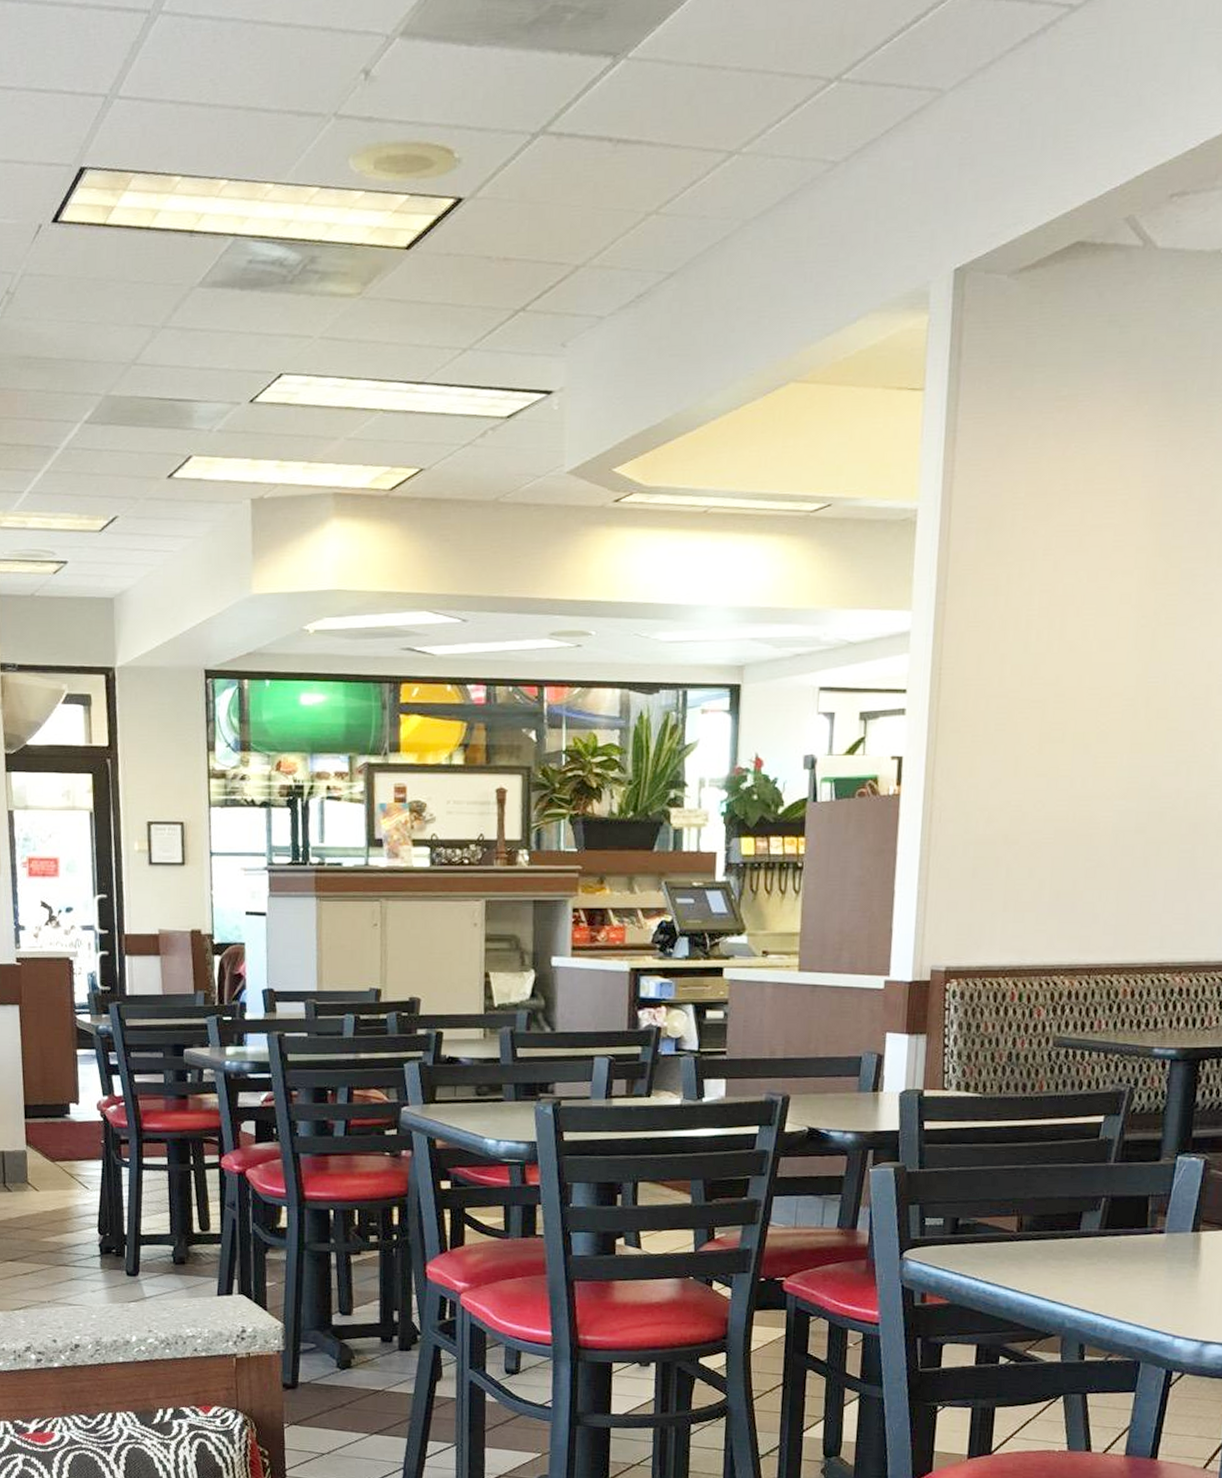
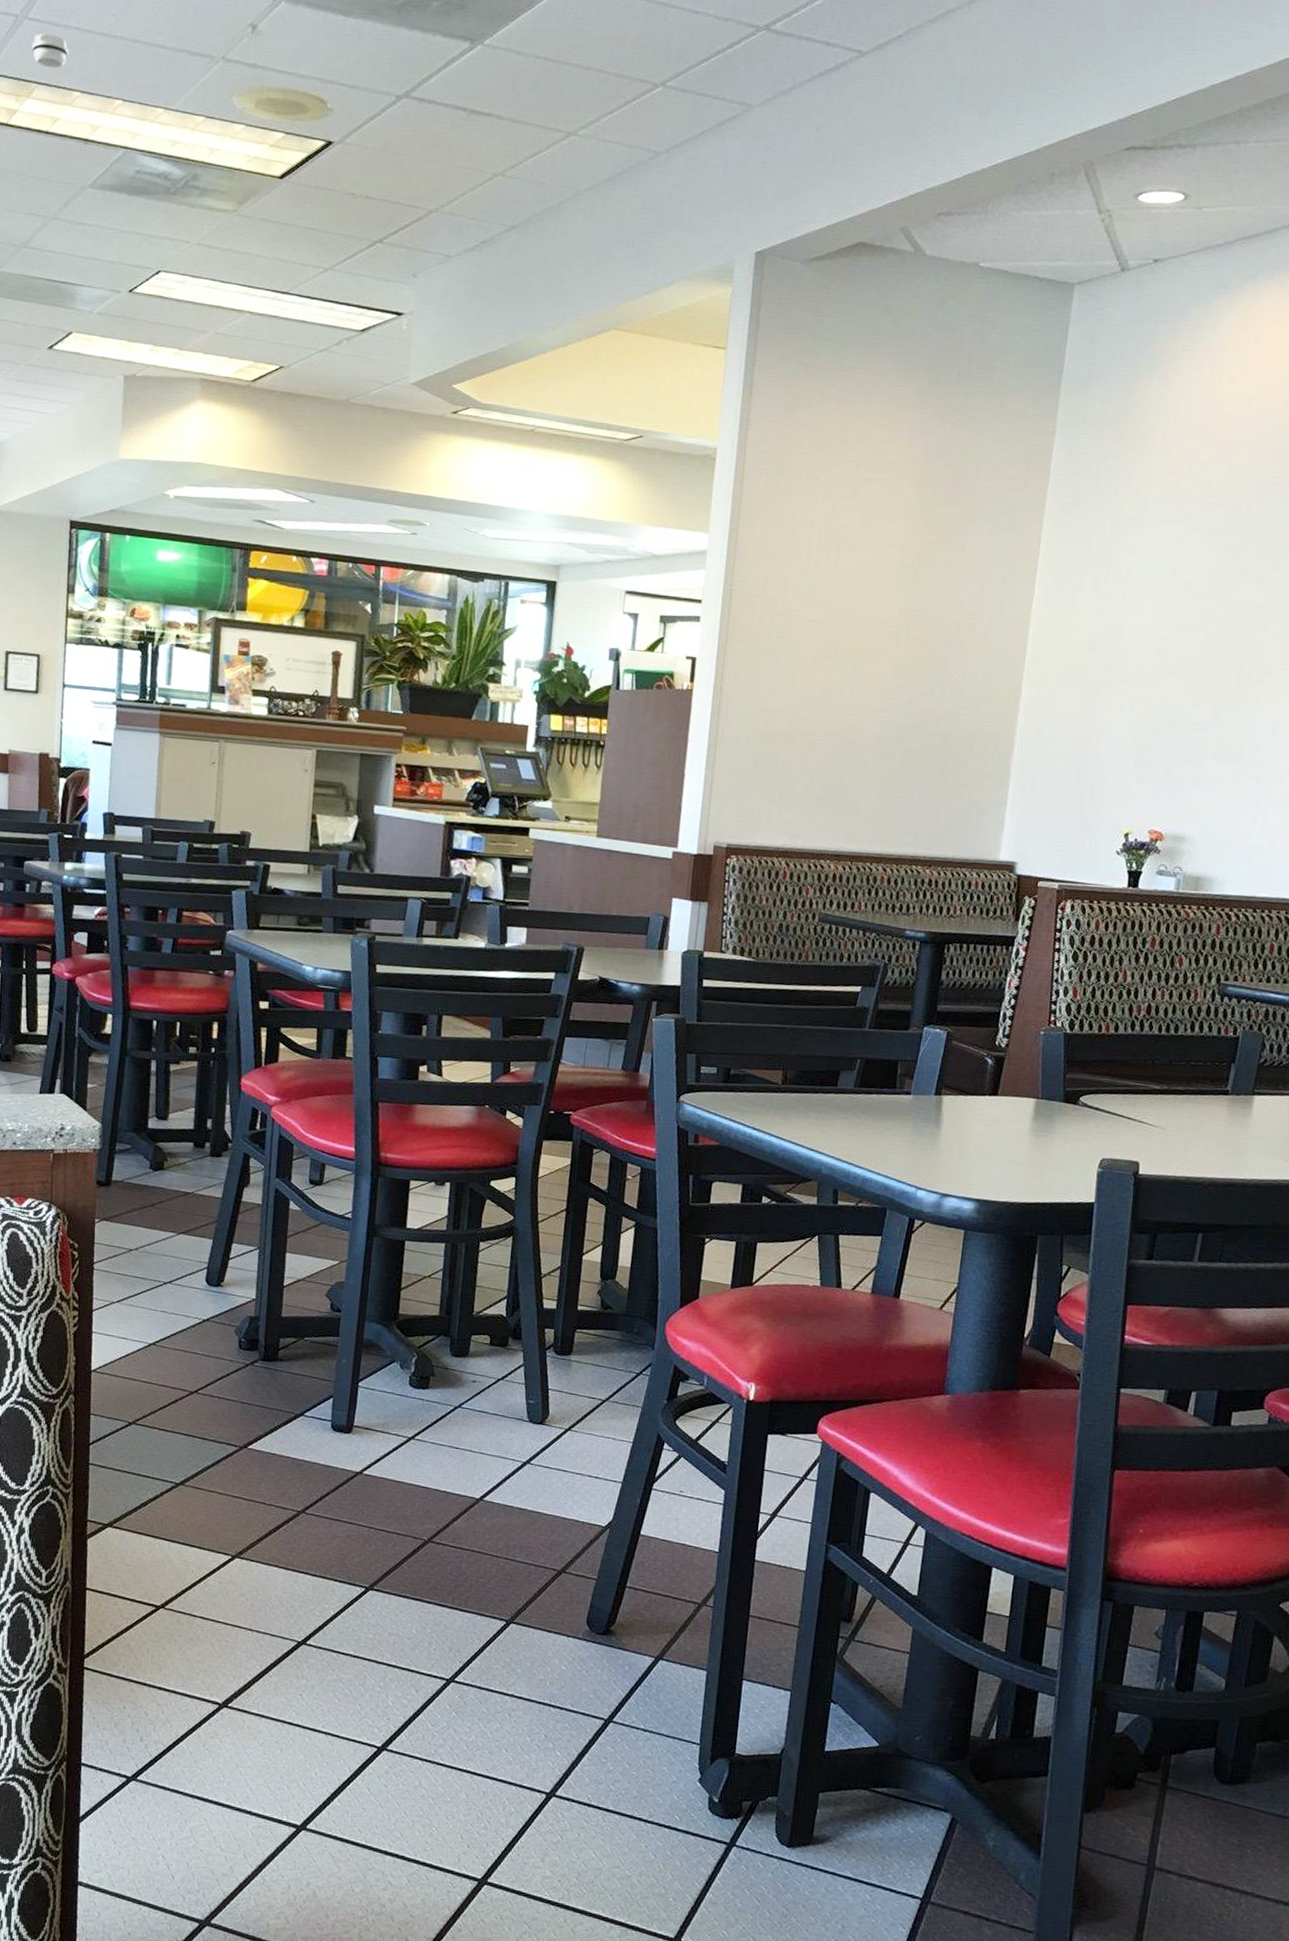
smoke detector: none [125,112,166,152] -> present [32,34,69,68]

